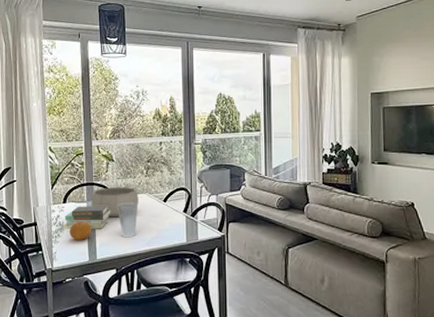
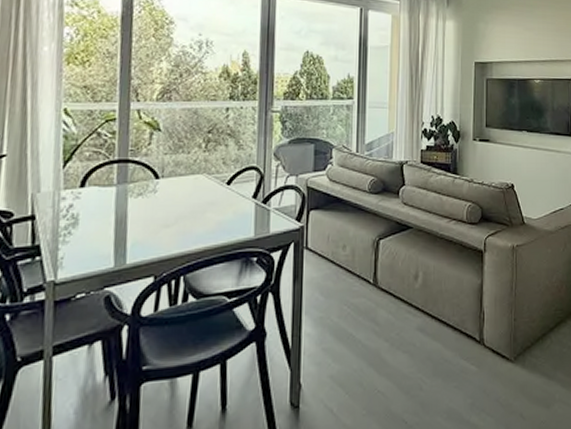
books: present [63,206,111,230] -> none [77,191,152,226]
fruit: present [70,221,91,240] -> none [87,212,121,238]
decorative bowl: present [91,187,139,218] -> none [123,165,193,206]
cup: present [118,202,139,238] -> none [162,186,192,233]

